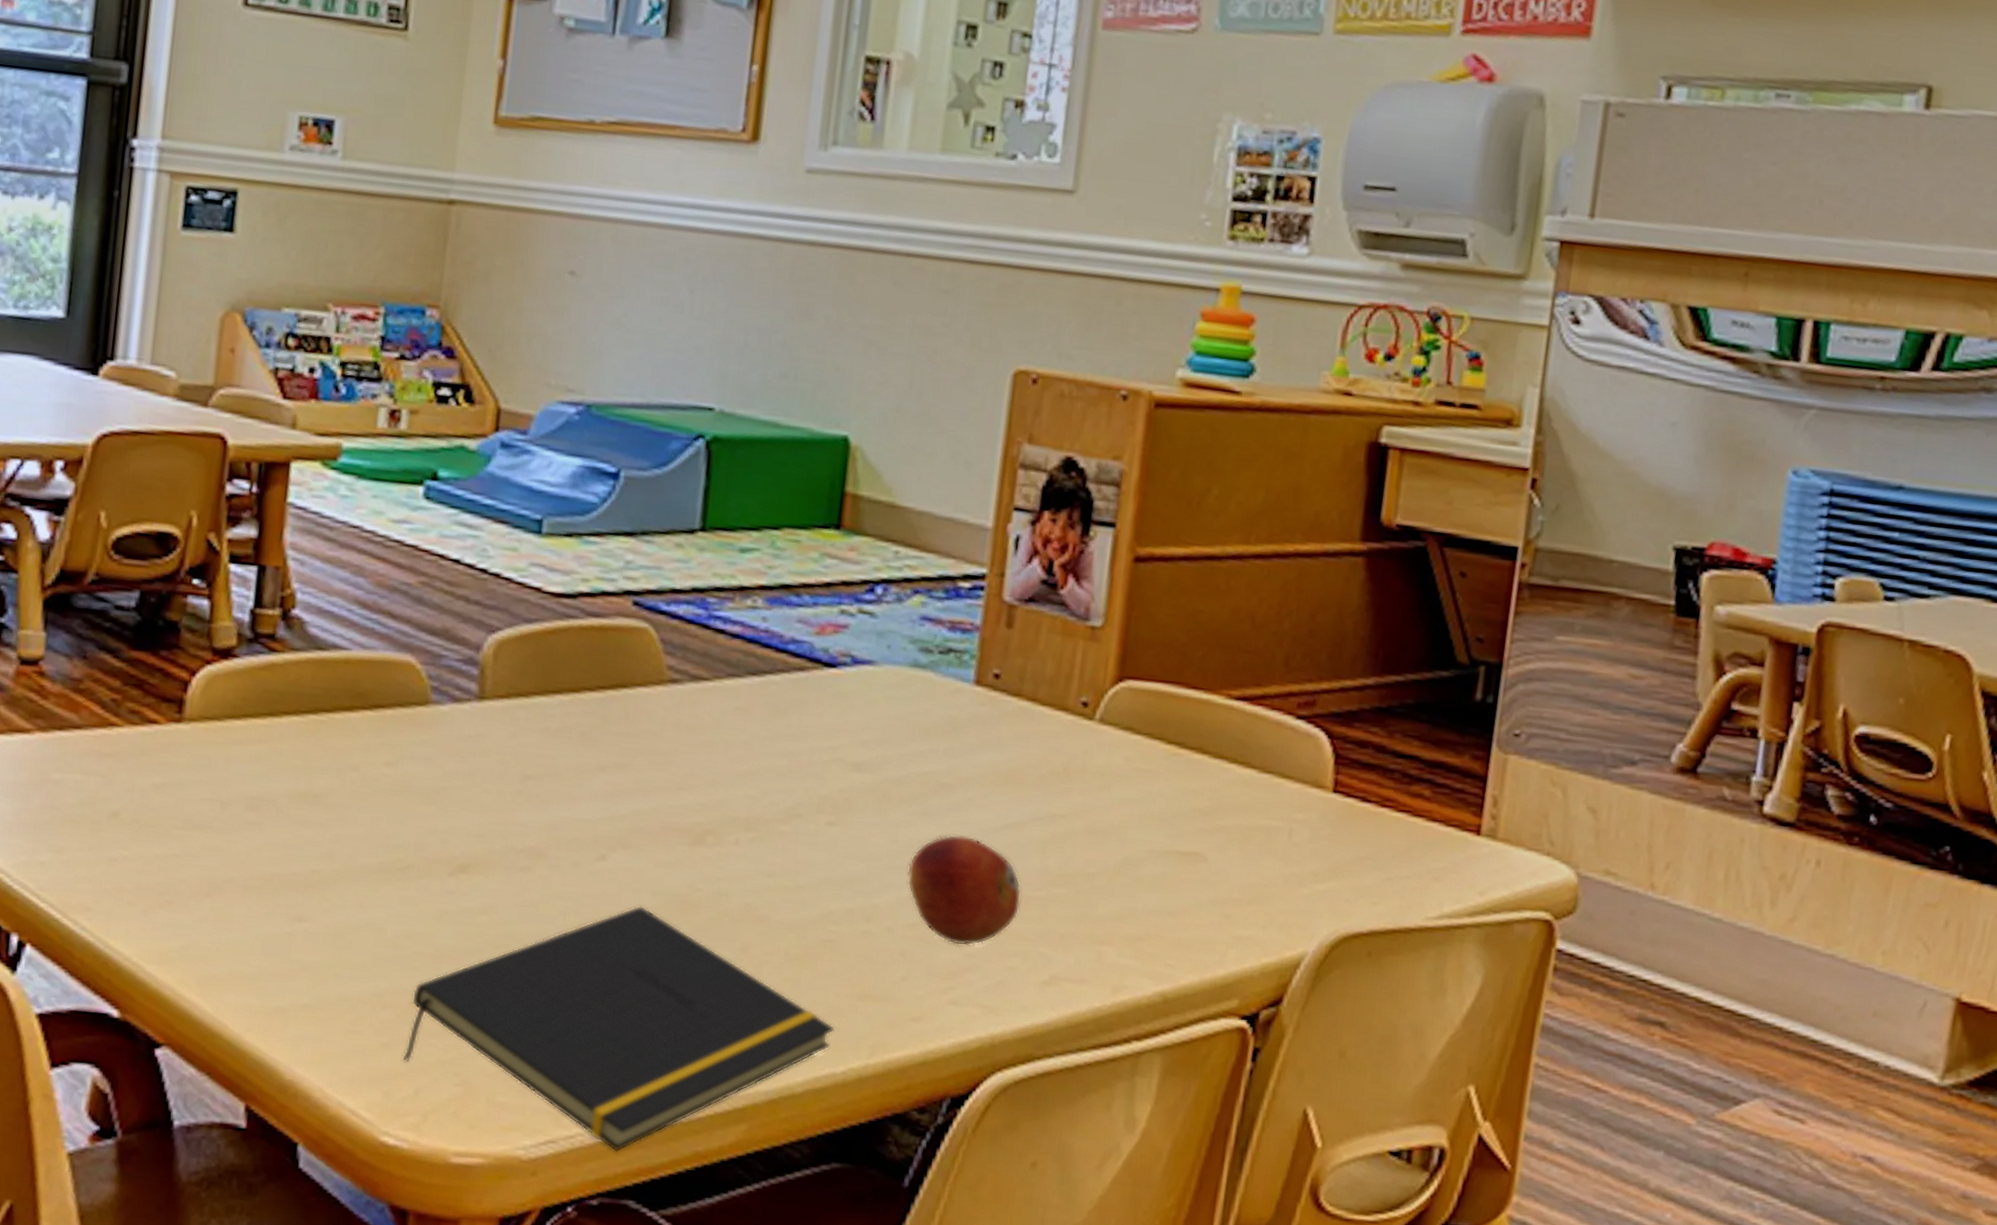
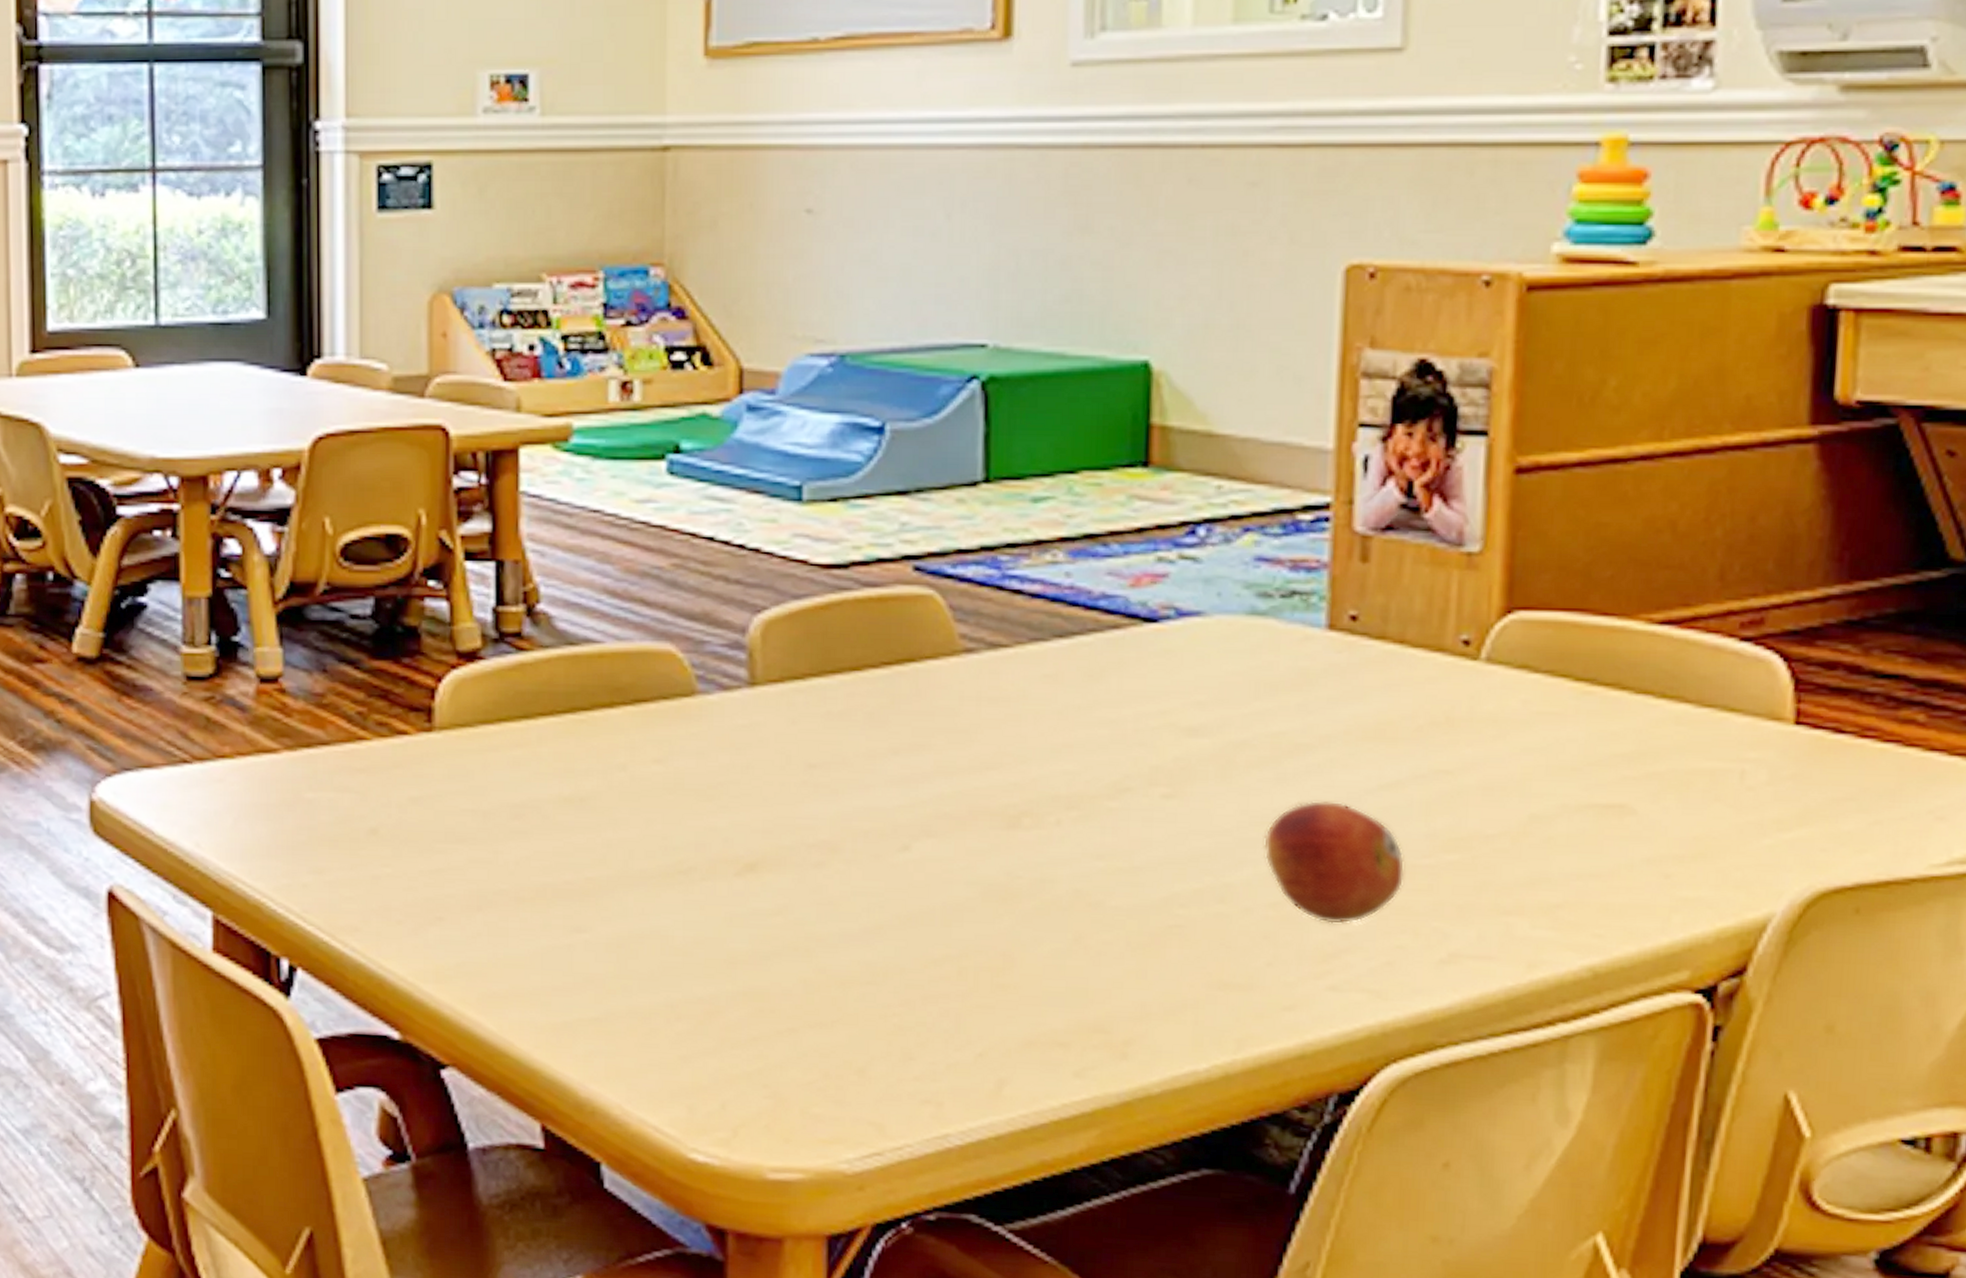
notepad: present [402,906,835,1153] -> none [704,898,1193,1164]

